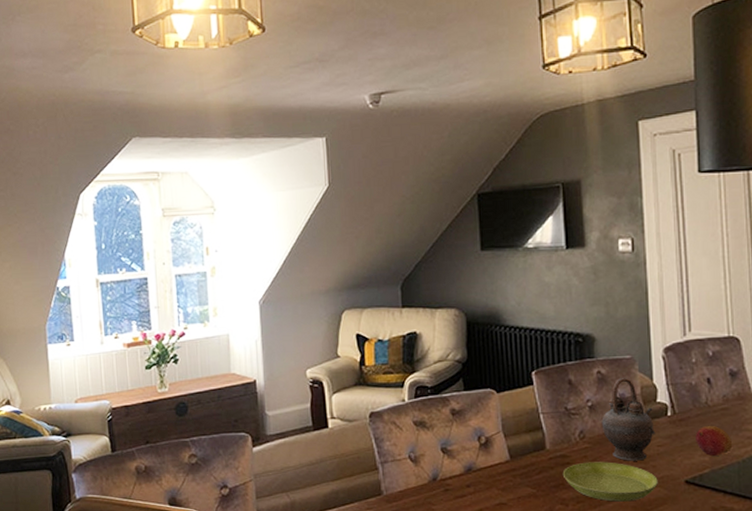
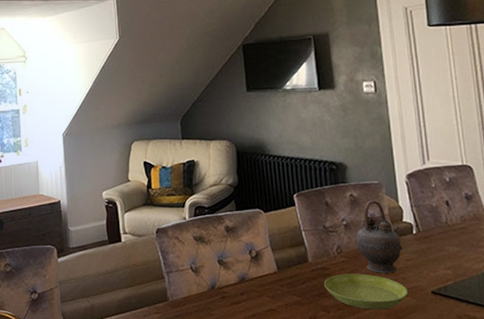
fruit: present [696,426,733,456] -> none [438,243,472,269]

